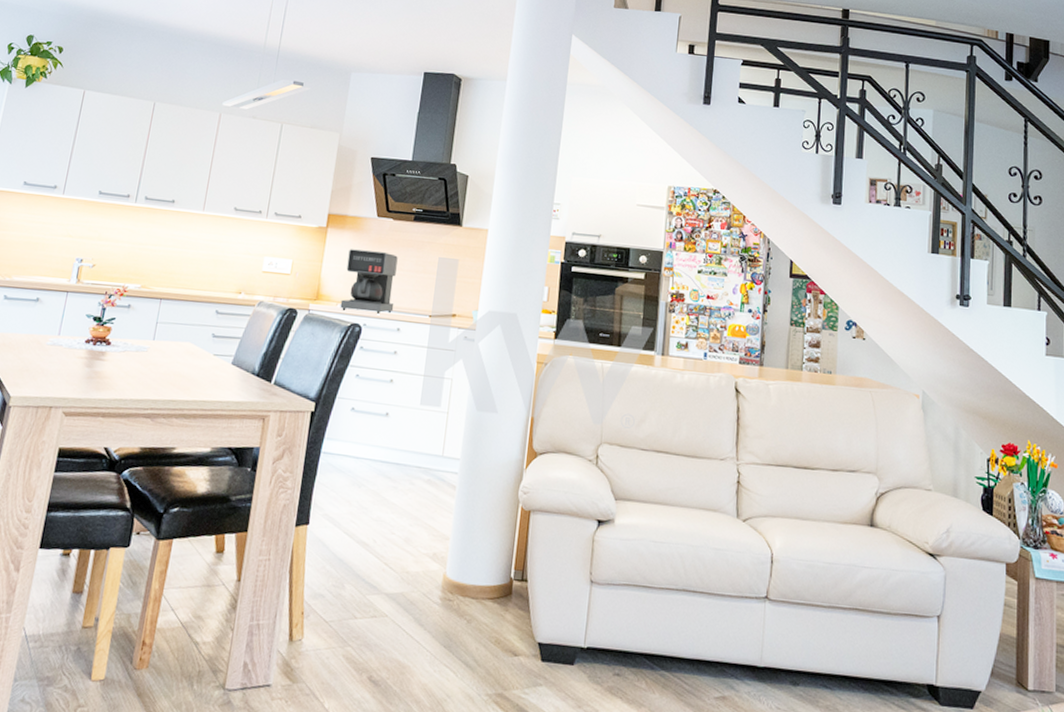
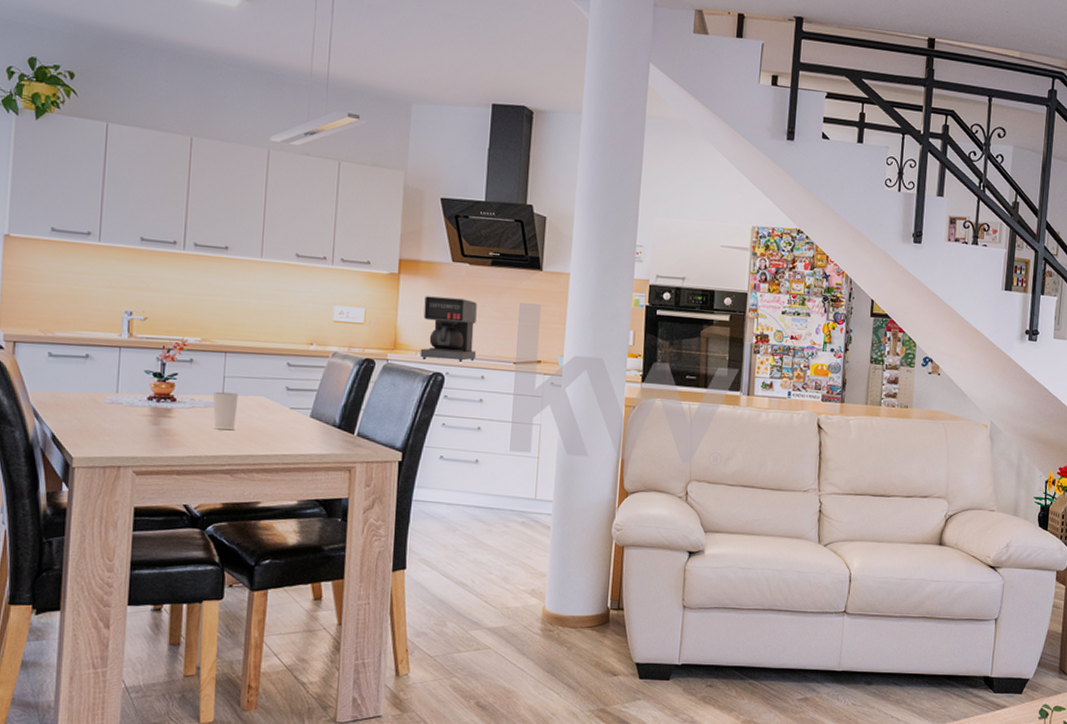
cup: none [142,336,168,375] -> present [213,391,239,431]

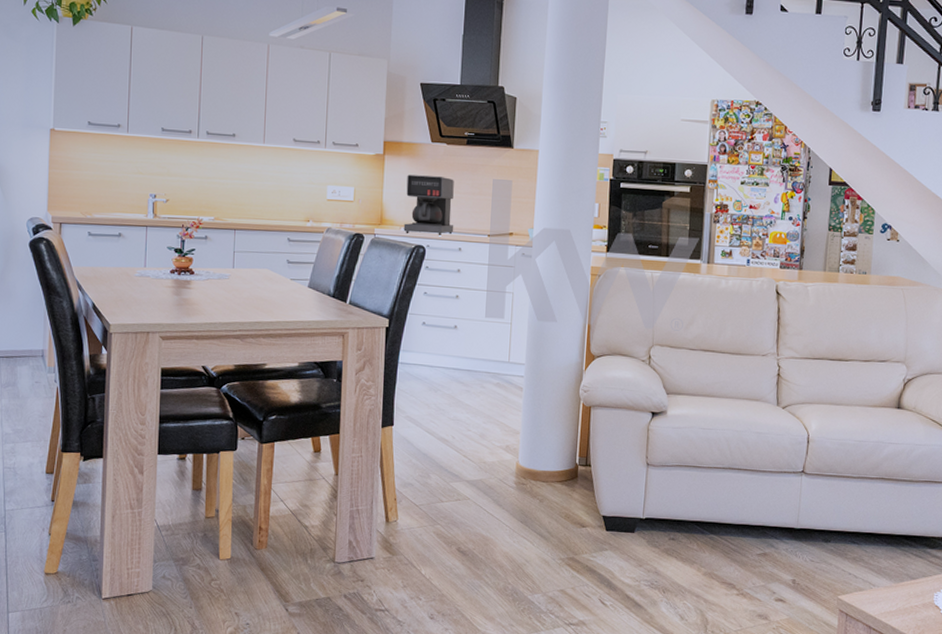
cup: present [213,391,239,431] -> none [225,265,247,300]

